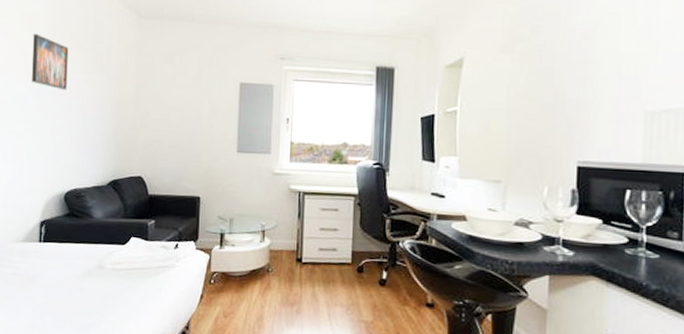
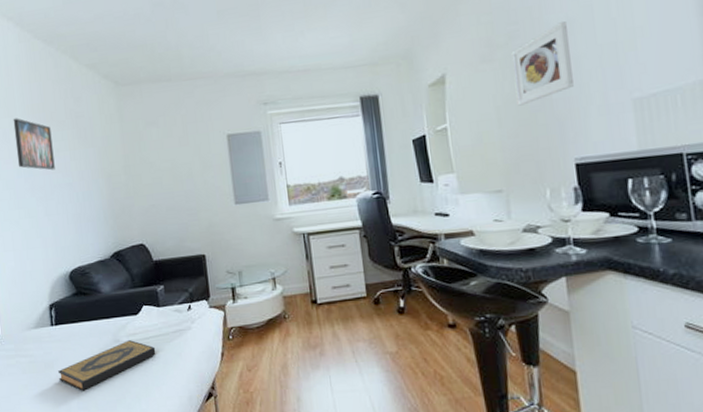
hardback book: none [39,268,138,310] -> present [58,340,156,391]
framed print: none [530,25,592,101] -> present [511,21,574,106]

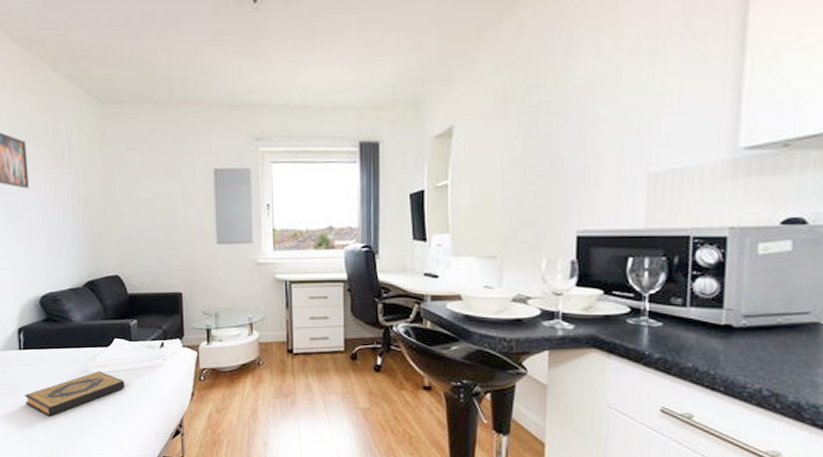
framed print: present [511,21,574,106] -> none [525,81,591,169]

